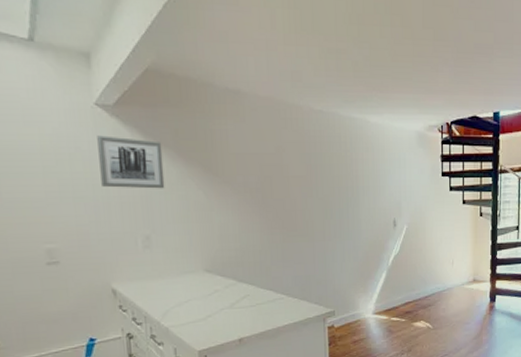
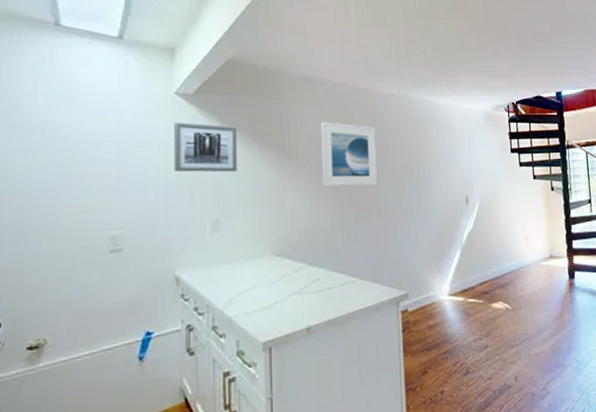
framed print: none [247,138,306,207] -> present [320,121,378,187]

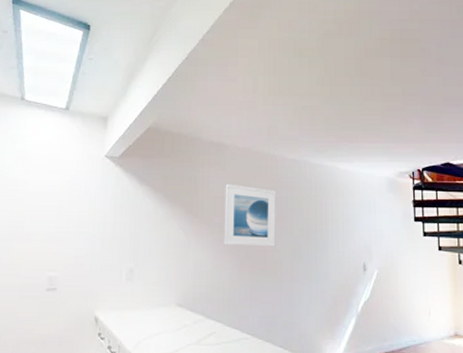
wall art: present [174,122,238,173] -> none [100,181,153,227]

